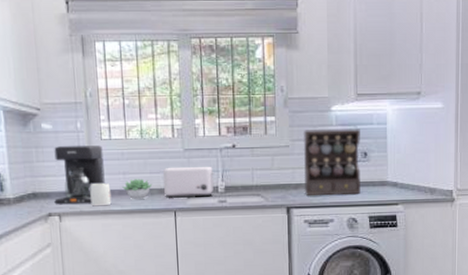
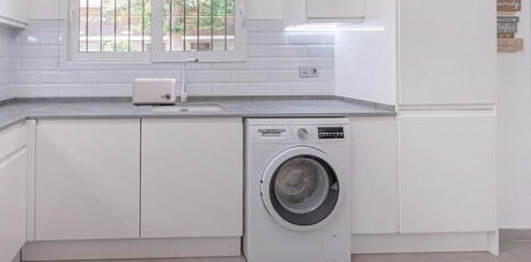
coffee maker: present [54,145,105,205] -> none [33,57,80,110]
mug: present [90,183,112,207] -> none [65,91,84,112]
succulent plant: present [122,179,153,200] -> none [94,88,122,107]
spice rack: present [303,129,361,195] -> none [258,48,310,107]

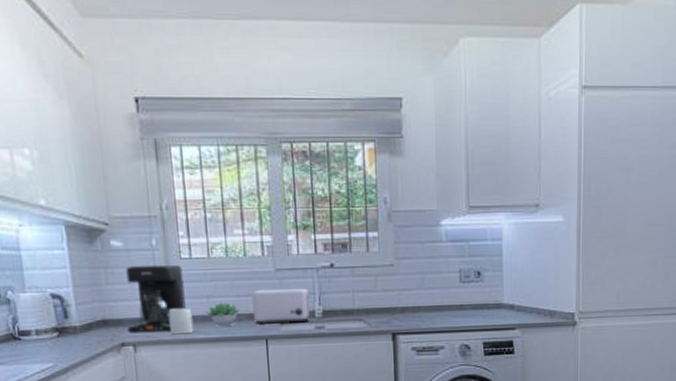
coffee maker: none [33,57,80,110] -> present [126,265,186,334]
mug: none [65,91,84,112] -> present [168,308,194,335]
succulent plant: none [94,88,122,107] -> present [205,303,241,327]

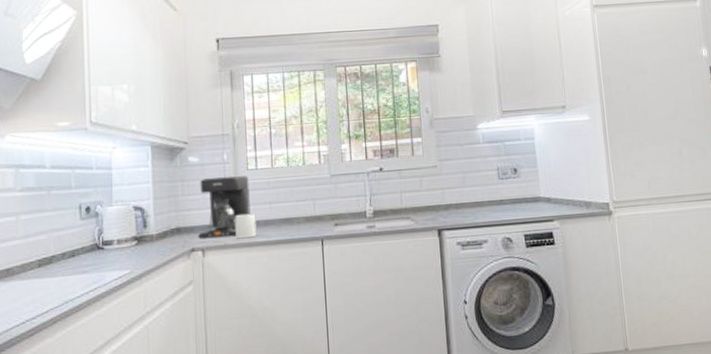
succulent plant: present [205,303,241,327] -> none [268,207,299,230]
toaster: present [251,288,312,324] -> none [309,191,363,226]

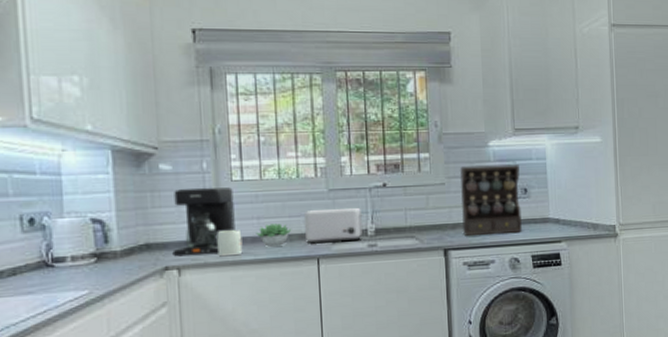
succulent plant: none [268,207,299,230] -> present [256,223,292,248]
toaster: none [309,191,363,226] -> present [303,207,364,244]
spice rack: none [450,145,513,216] -> present [459,164,522,236]

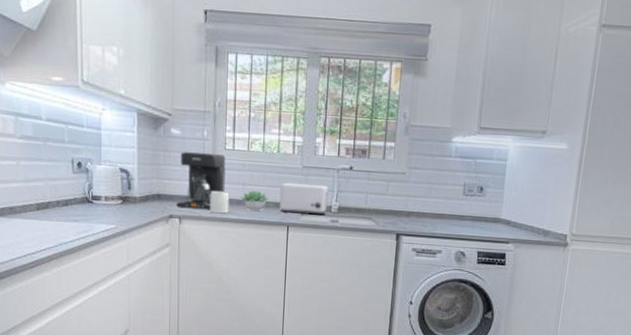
spice rack: present [459,164,522,236] -> none [415,159,479,228]

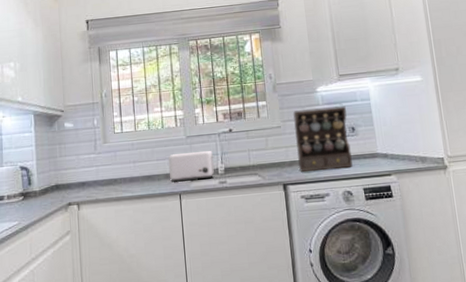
coffee maker: present [176,152,226,210] -> none [74,138,118,195]
mug: present [210,191,229,214] -> none [104,172,123,194]
succulent plant: present [240,190,269,212] -> none [132,166,159,186]
spice rack: none [415,159,479,228] -> present [292,106,353,172]

